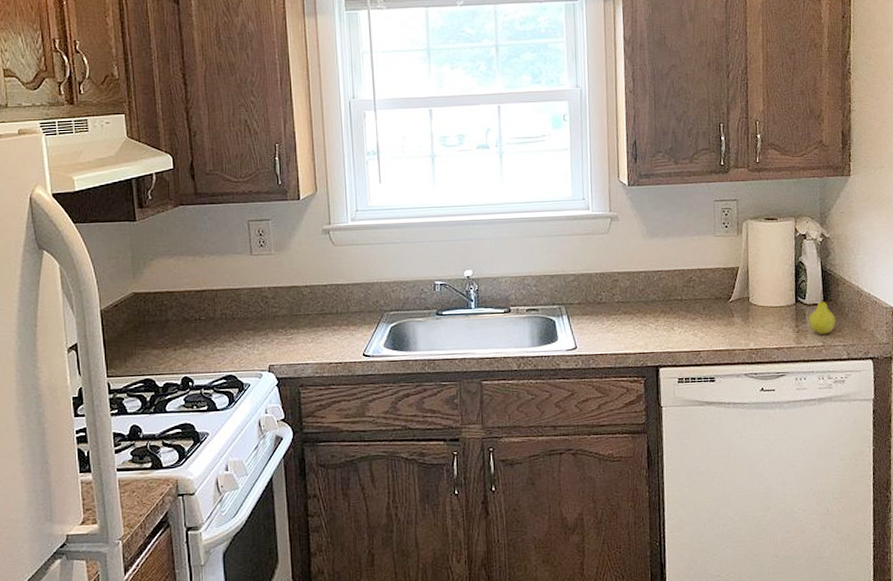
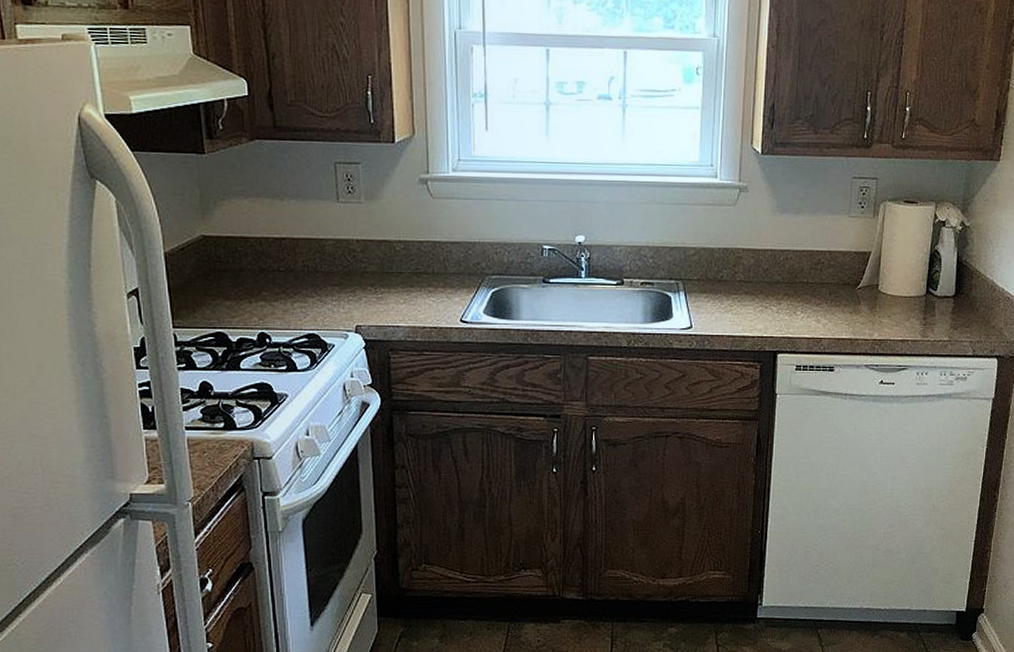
fruit: present [809,290,836,335] -> none [938,282,966,330]

